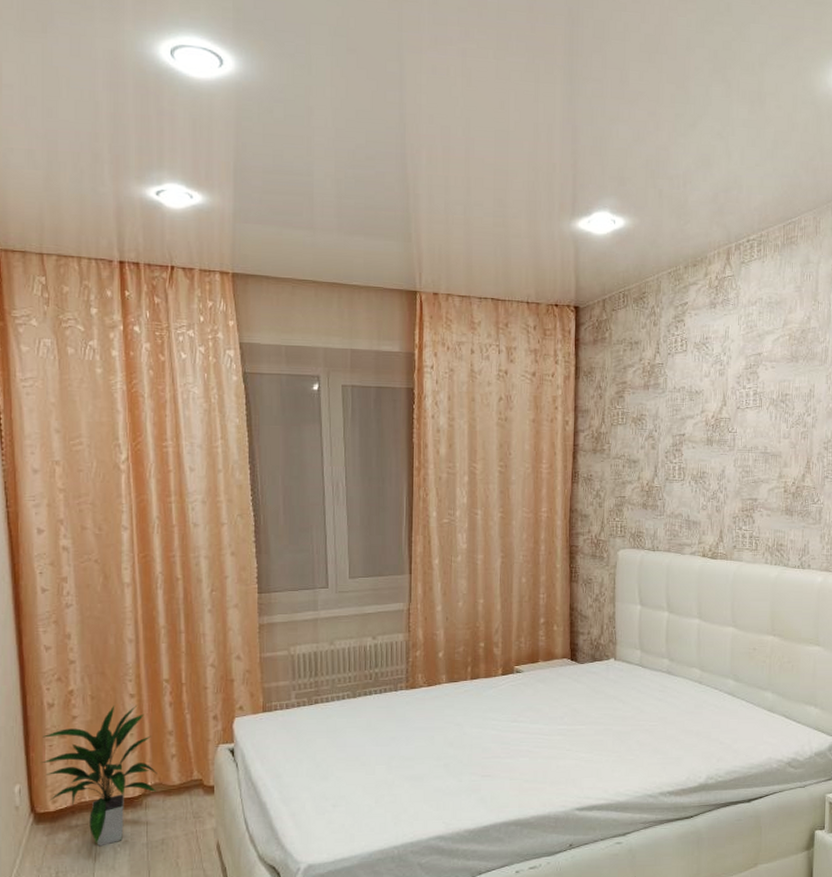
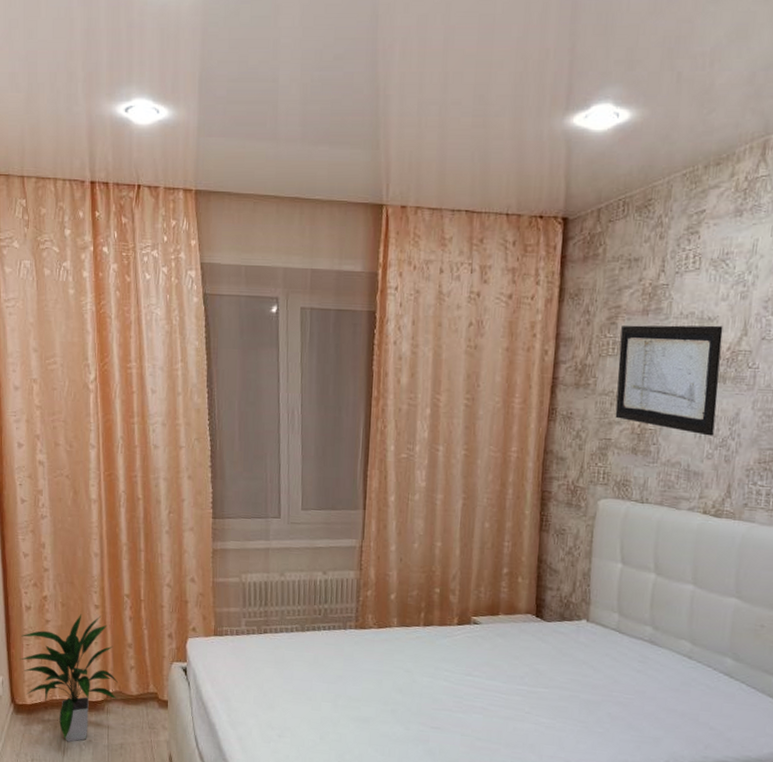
wall art: none [627,397,708,490] -> present [615,325,723,436]

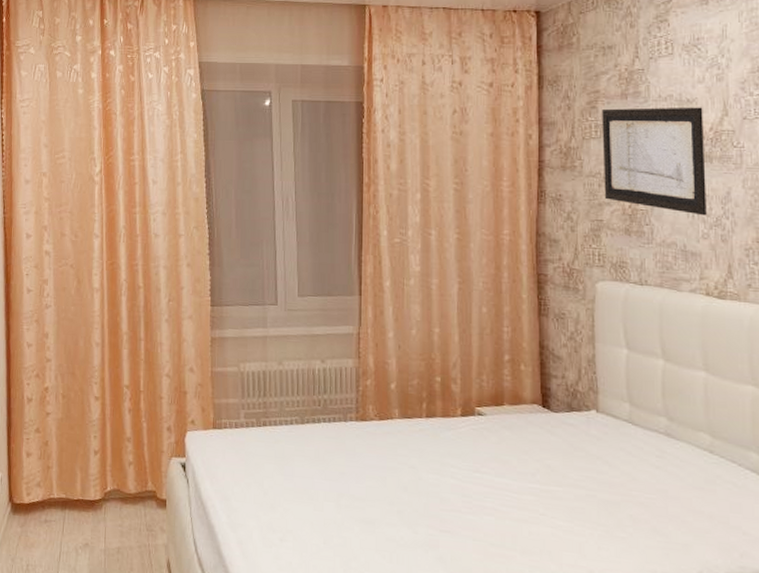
indoor plant: present [20,614,118,742] -> none [20,406,116,546]

